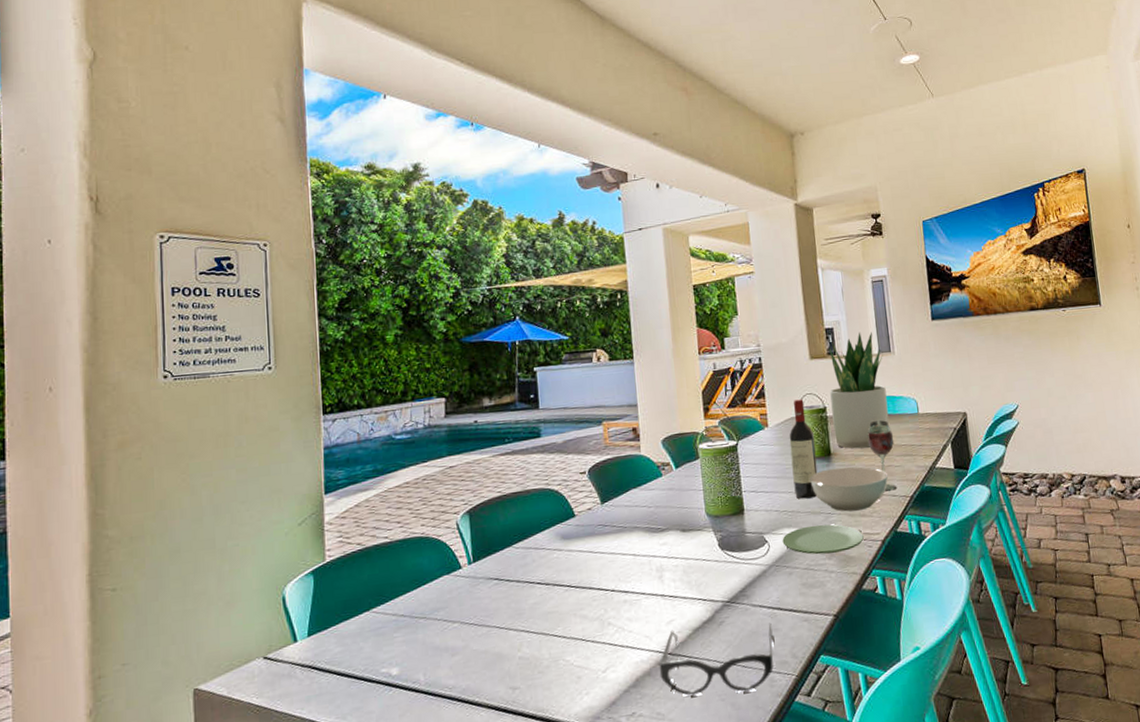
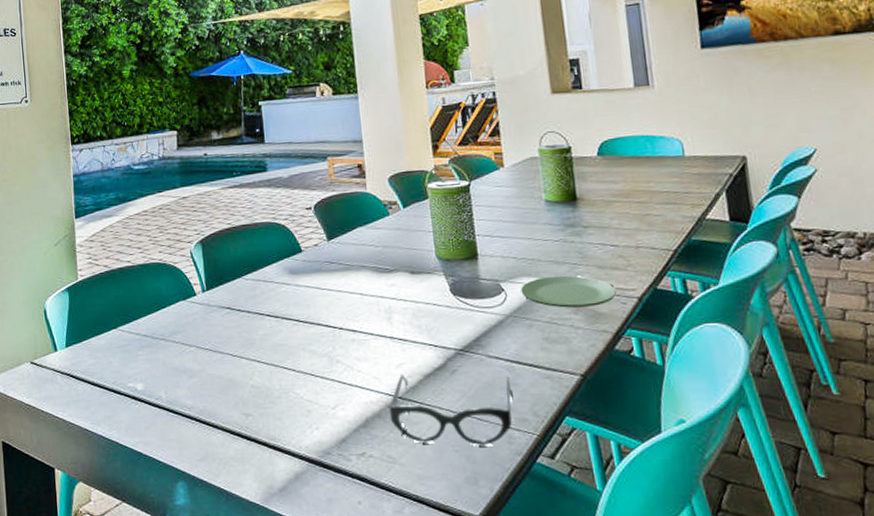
wine bottle: present [789,399,818,499] -> none [527,138,561,247]
bowl: present [809,466,889,512] -> none [552,213,647,263]
planter: present [829,332,889,449] -> none [574,62,647,194]
wineglass: present [867,420,896,491] -> none [620,163,656,243]

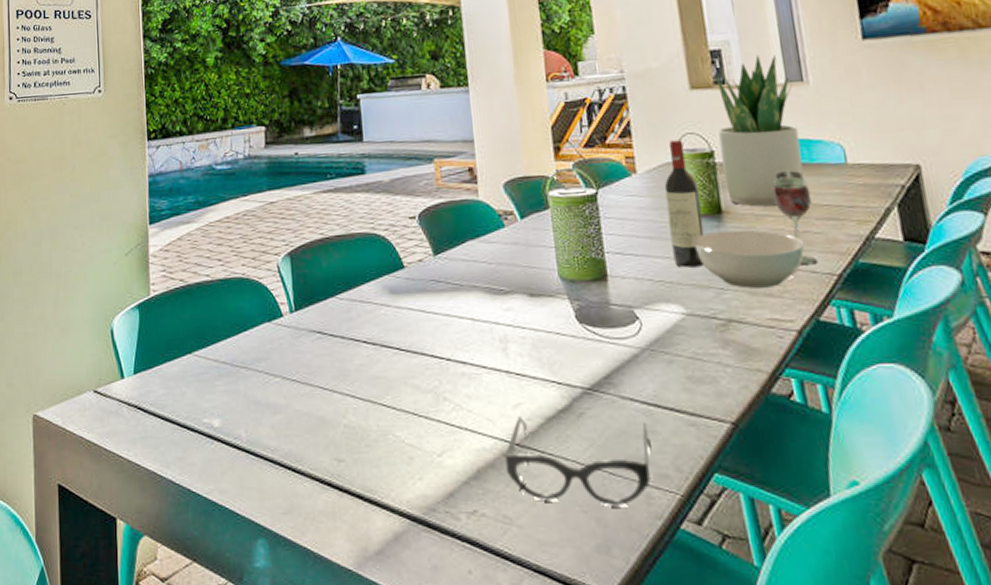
plate: present [520,275,616,308] -> none [658,302,771,341]
wine bottle: none [527,138,561,247] -> present [664,140,705,268]
bowl: none [552,213,647,263] -> present [693,229,805,289]
planter: none [574,62,647,194] -> present [715,54,803,207]
wineglass: none [620,163,656,243] -> present [772,171,817,265]

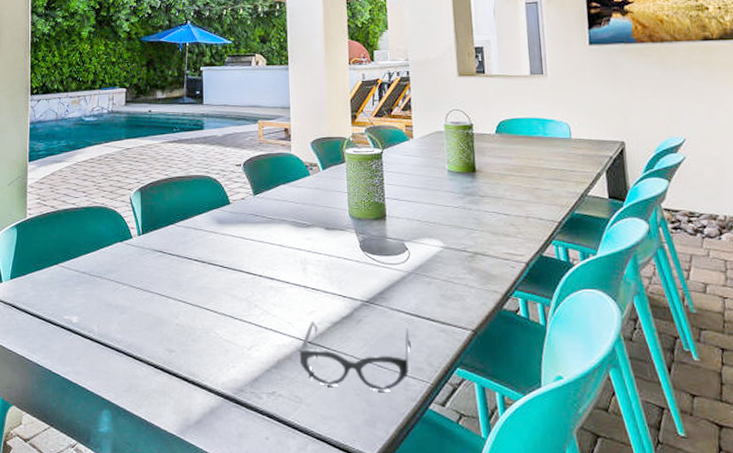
wine bottle: present [664,140,705,268] -> none [433,114,461,212]
bowl: present [693,229,805,289] -> none [453,185,536,230]
planter: present [715,54,803,207] -> none [477,52,539,168]
wineglass: present [772,171,817,265] -> none [514,142,544,214]

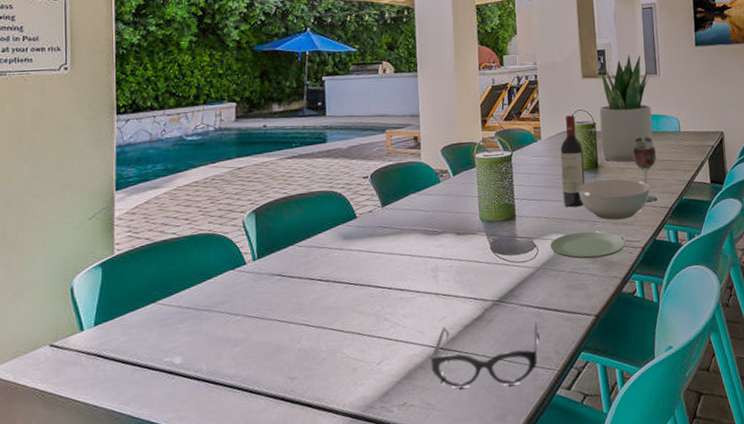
plate: none [422,239,507,268] -> present [550,231,625,259]
wine bottle: none [433,114,461,212] -> present [560,115,585,208]
bowl: none [453,185,536,230] -> present [578,178,651,220]
planter: none [477,52,539,168] -> present [599,54,653,163]
wineglass: none [514,142,544,214] -> present [632,137,657,202]

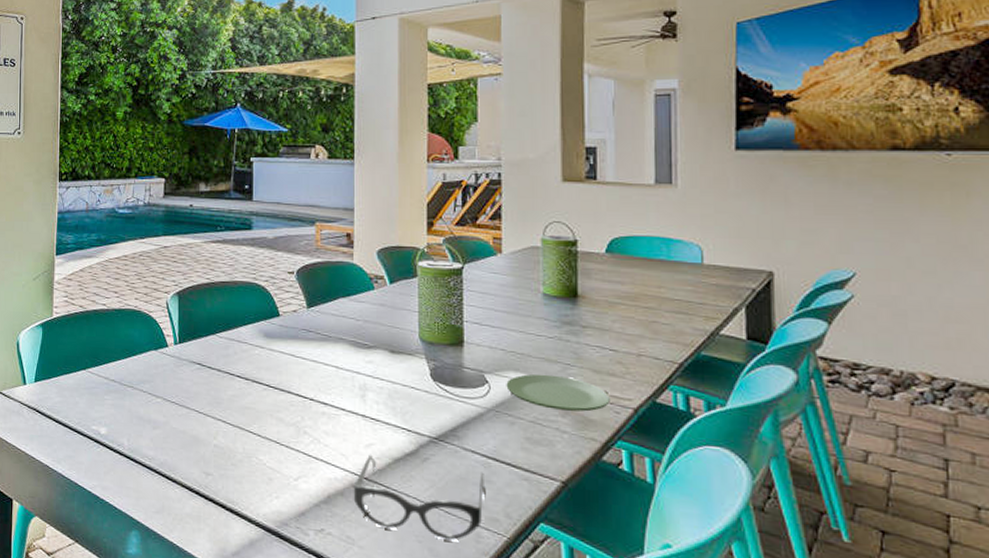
wine bottle: present [560,115,585,208] -> none [526,227,558,343]
bowl: present [578,178,651,220] -> none [547,313,652,368]
planter: present [599,54,653,163] -> none [583,155,661,296]
wineglass: present [632,137,657,202] -> none [627,265,665,352]

